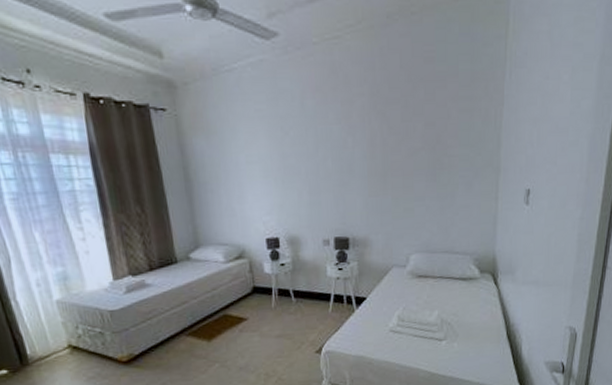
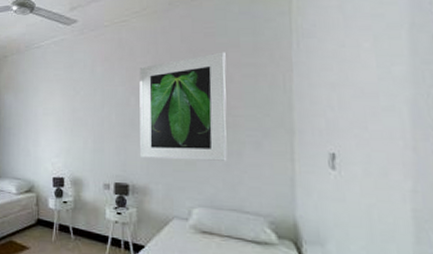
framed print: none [356,82,444,208] -> present [139,52,227,162]

